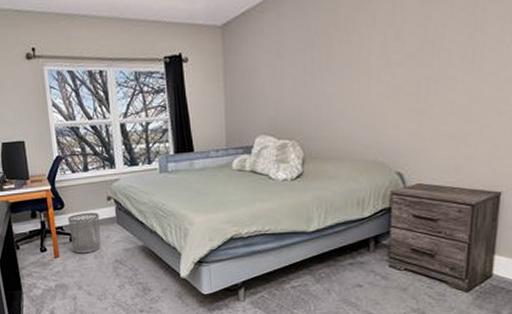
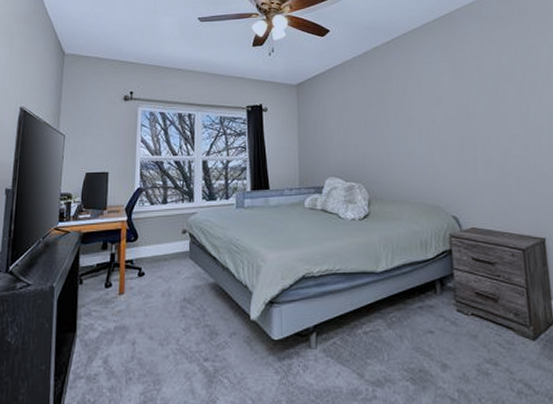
waste bin: present [68,213,101,254] -> none [139,246,172,291]

